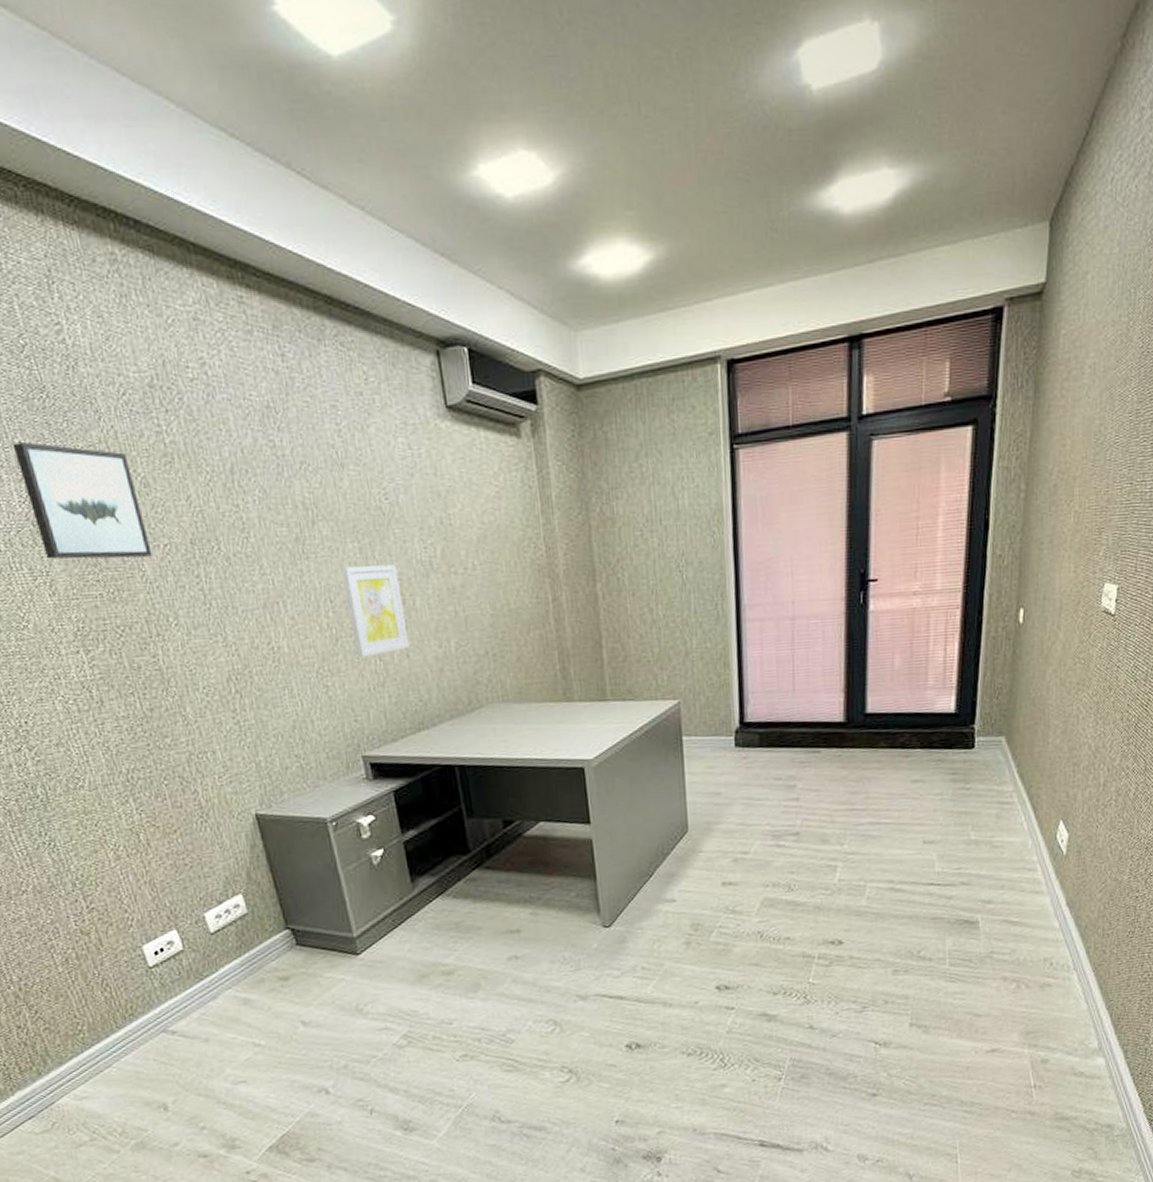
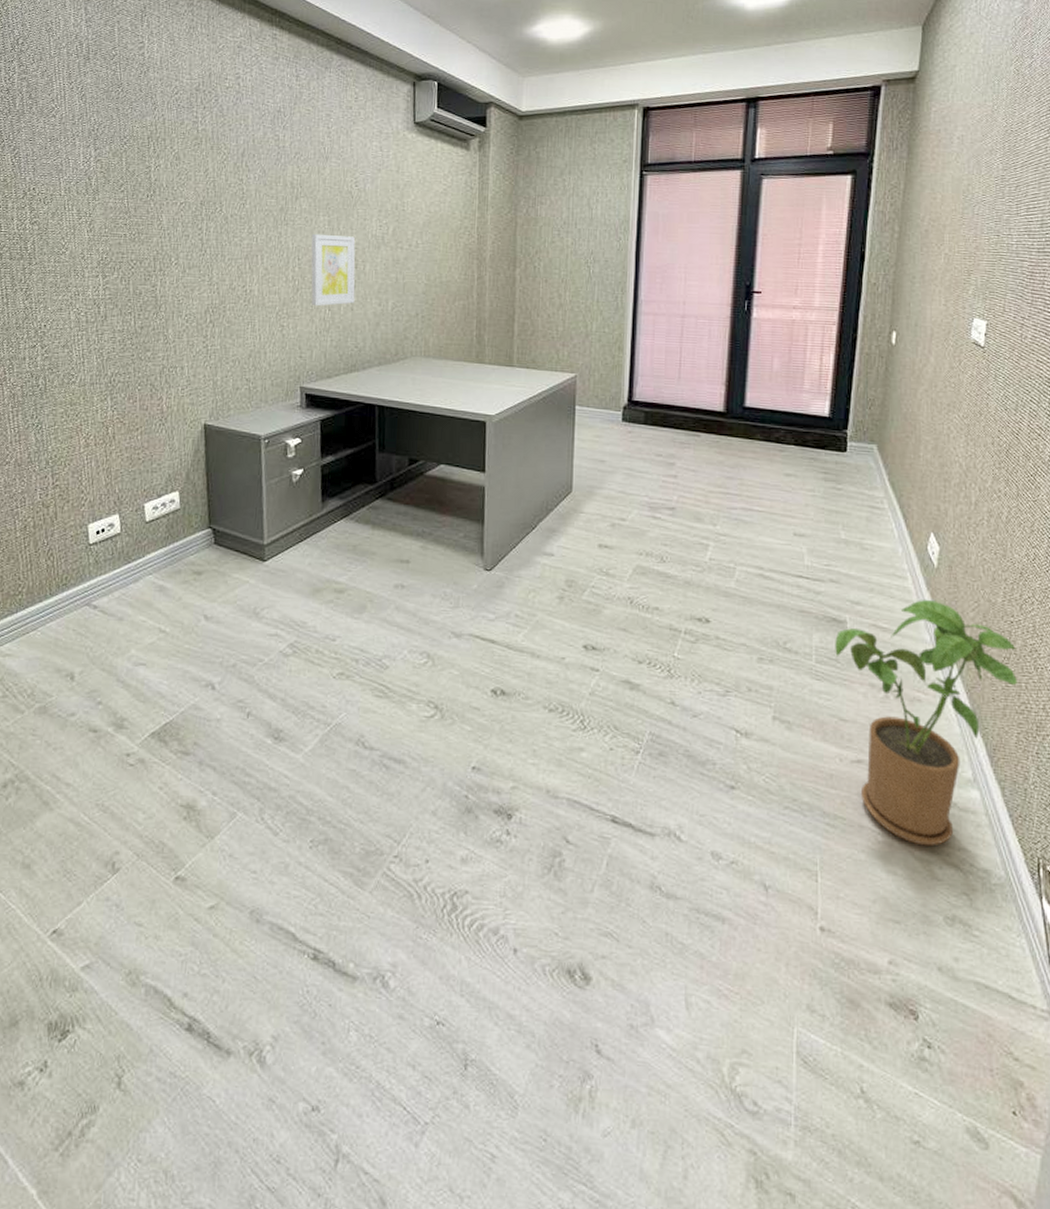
wall art: present [12,442,152,559] -> none [88,120,171,211]
house plant: none [968,887,1142,1115] -> present [835,599,1018,846]

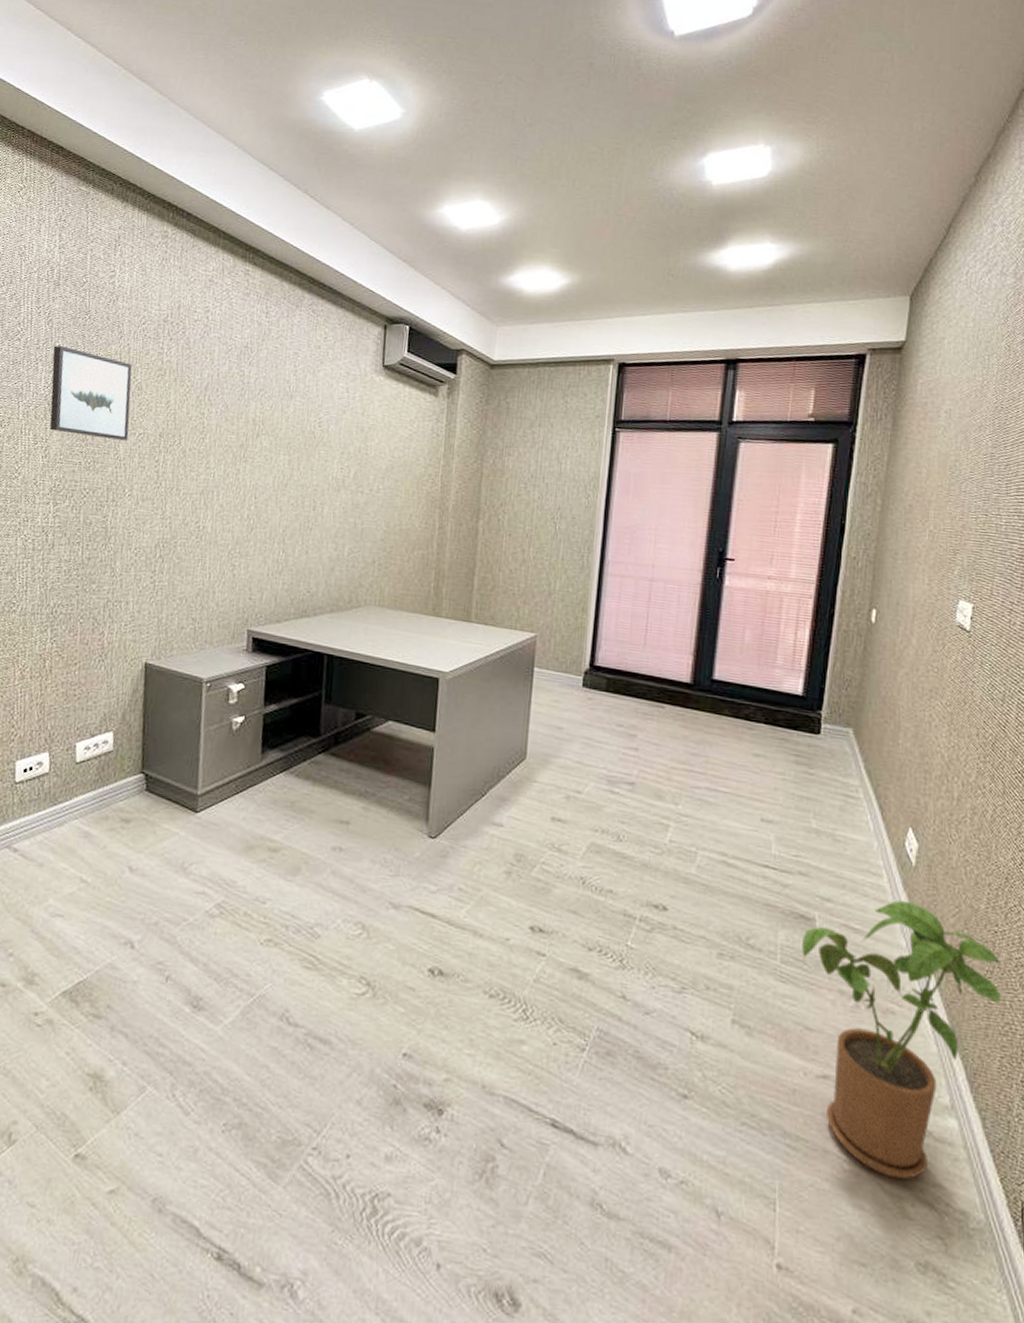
wall art: none [88,120,171,211] -> present [49,346,133,441]
wall art: present [311,233,356,306] -> none [265,472,315,547]

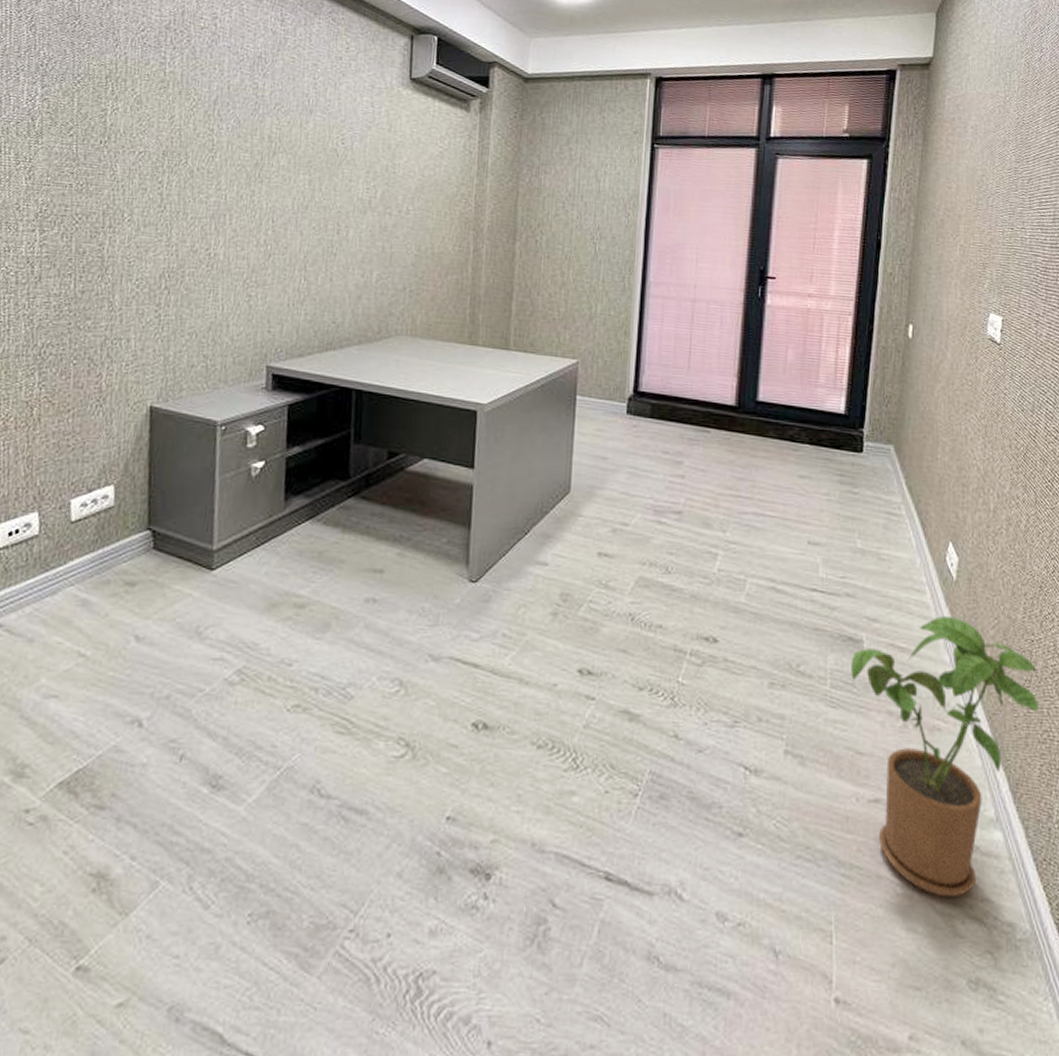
wall art: present [49,346,133,441] -> none [34,54,130,160]

